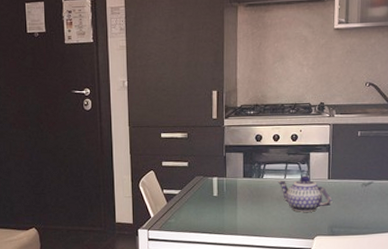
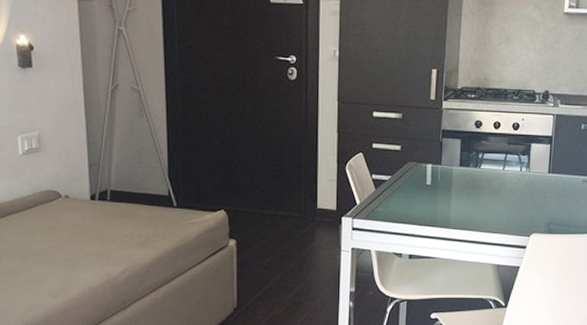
teapot: present [277,175,333,212] -> none [495,168,552,207]

